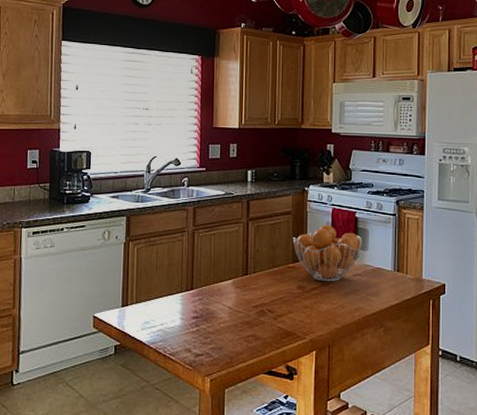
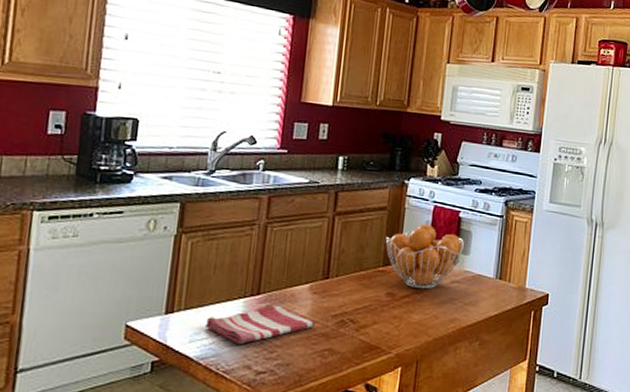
dish towel: none [153,298,240,332] -> present [206,305,315,345]

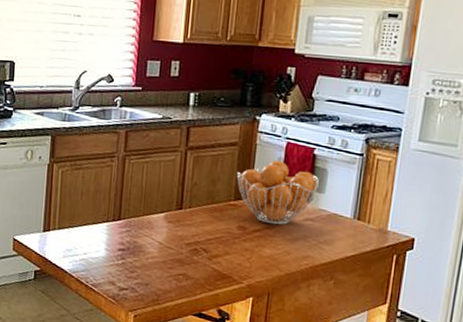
dish towel: present [206,305,315,345] -> none [76,230,171,263]

